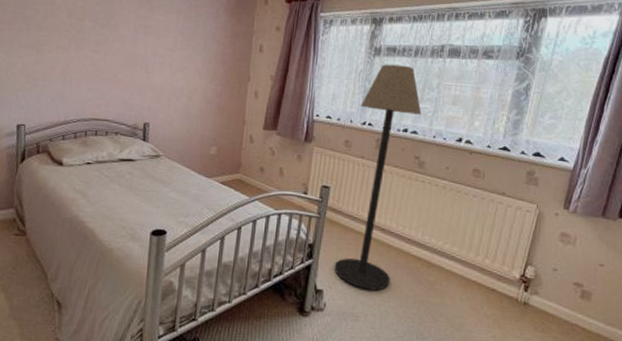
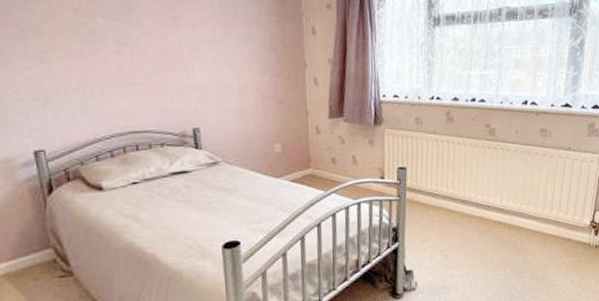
floor lamp: present [334,64,422,291] -> none [420,33,487,262]

